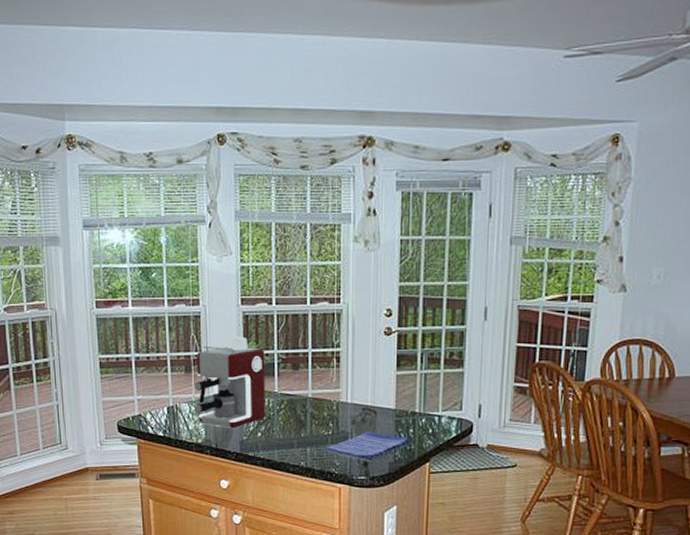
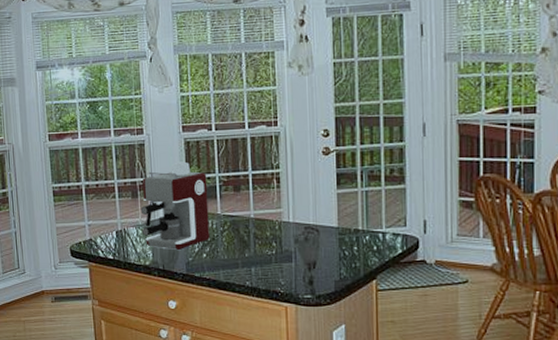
dish towel: present [323,432,410,462] -> none [267,250,355,280]

